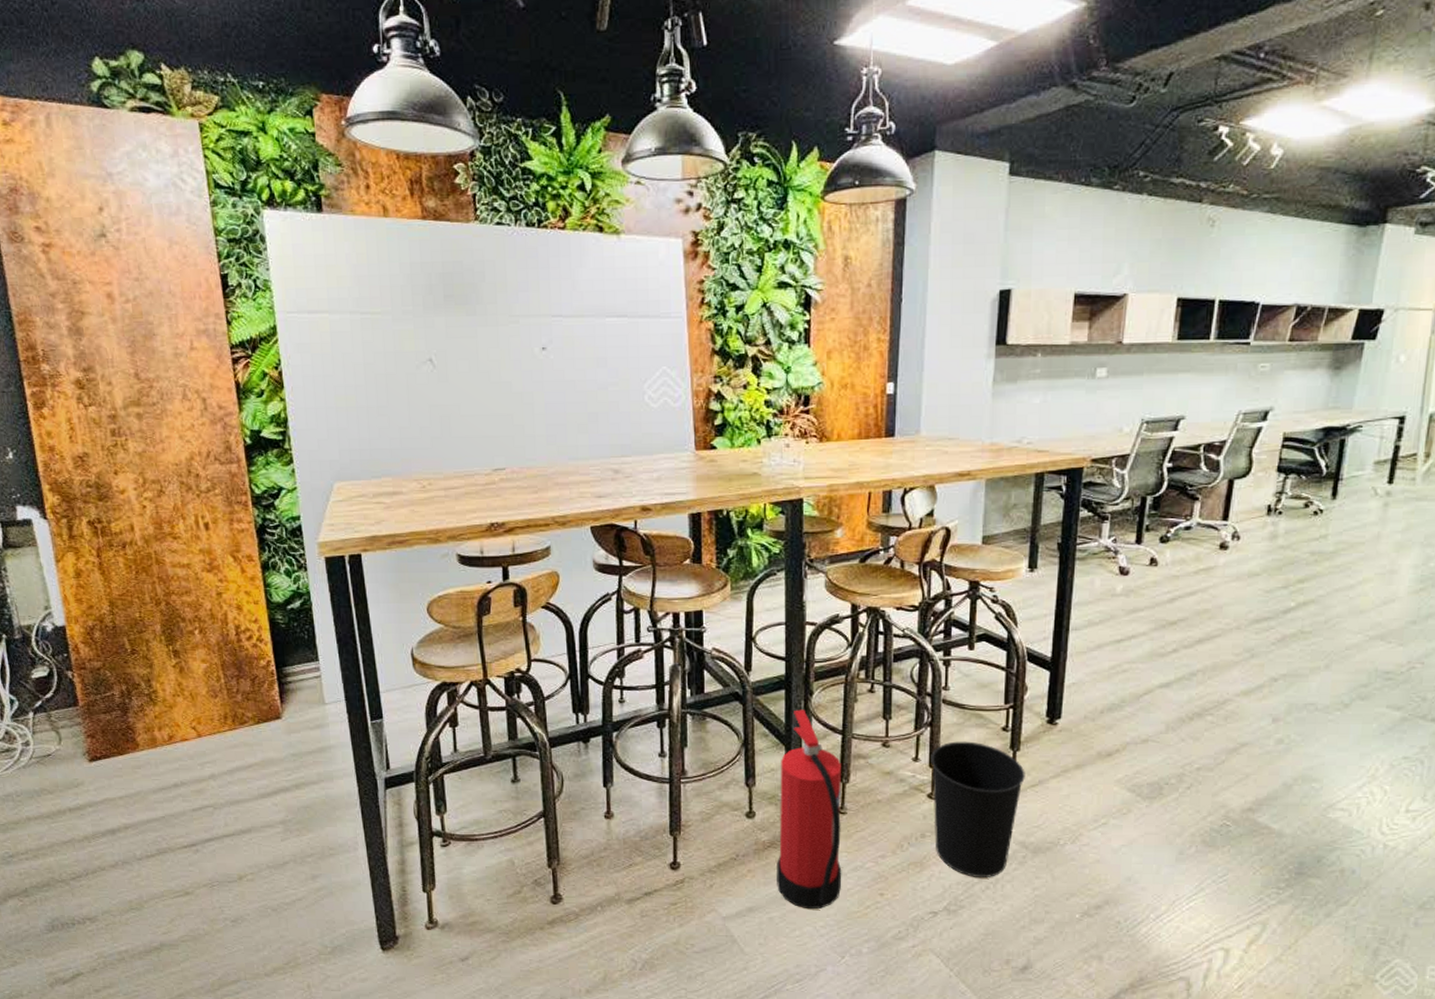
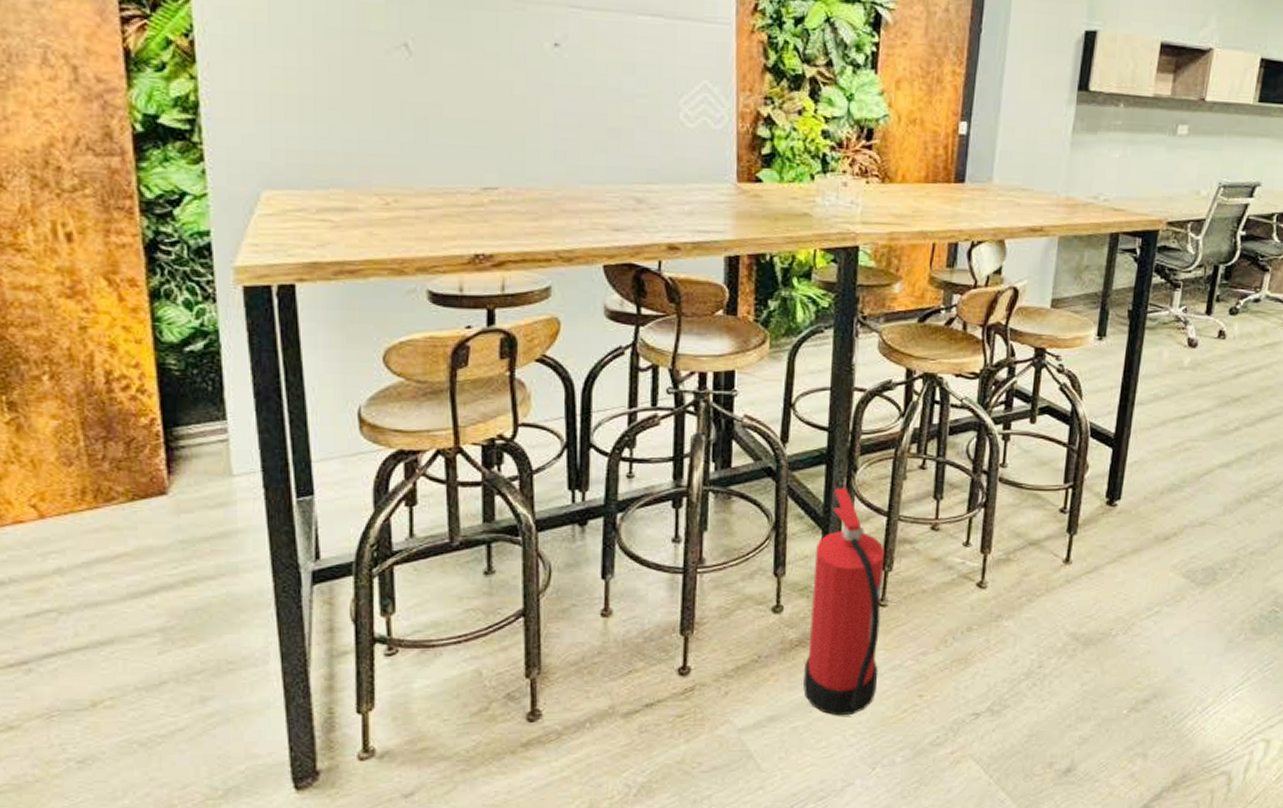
wastebasket: present [931,741,1025,878] -> none [982,524,1081,675]

